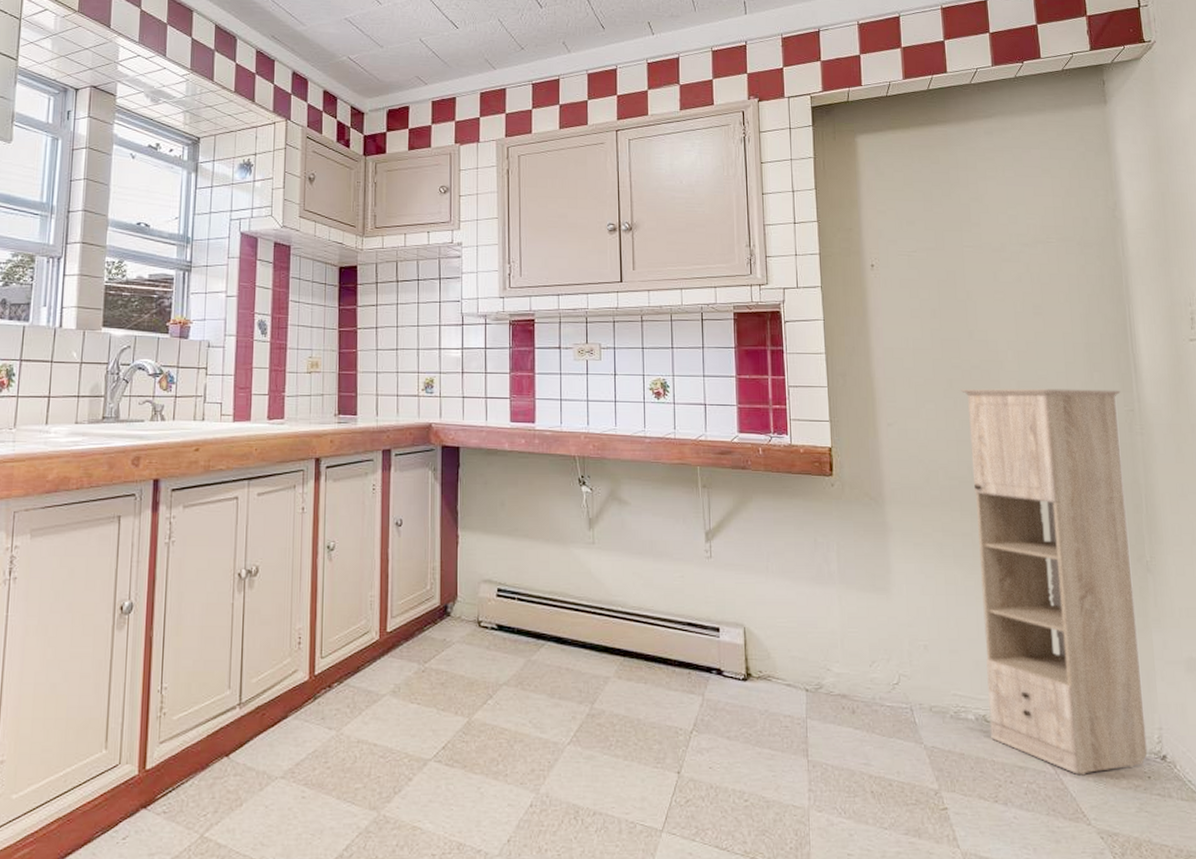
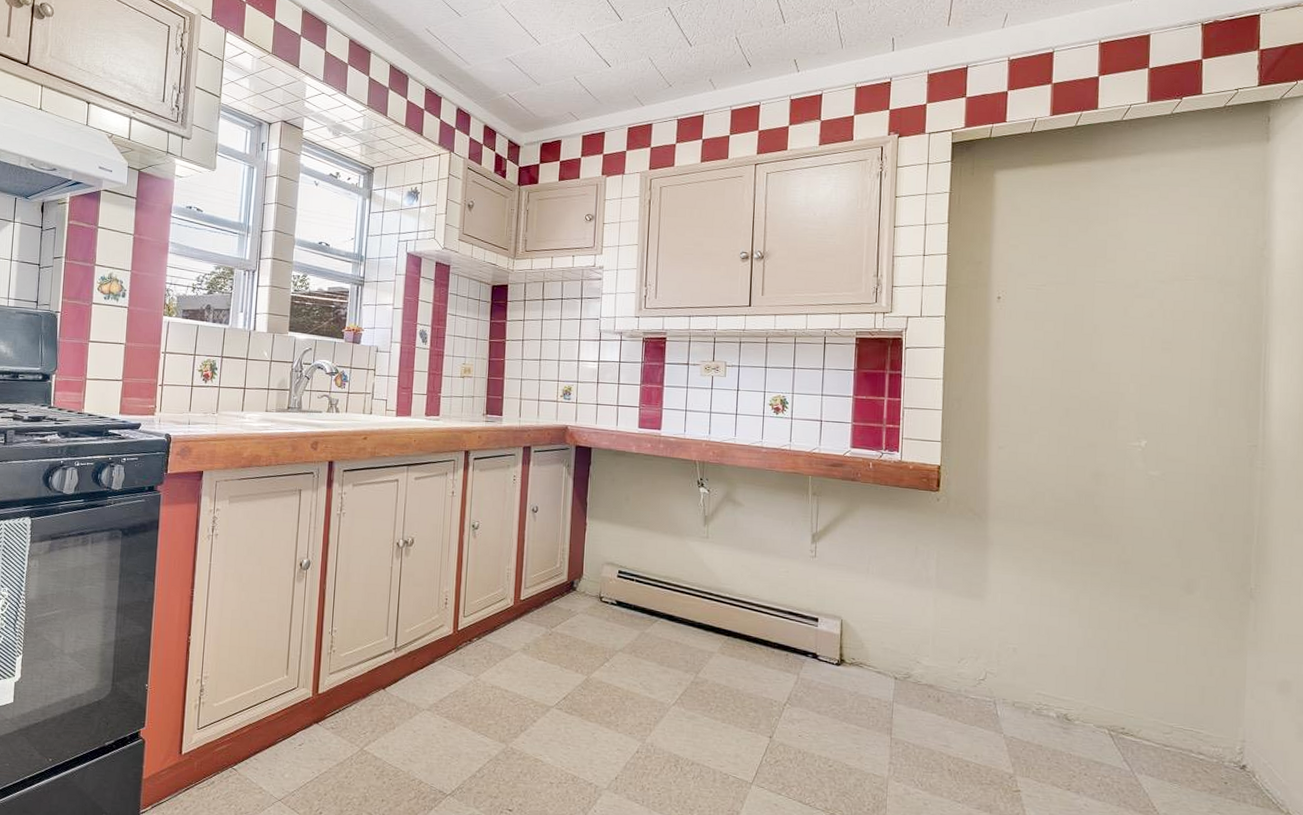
storage cabinet: present [960,388,1148,774] -> none [1069,418,1245,774]

